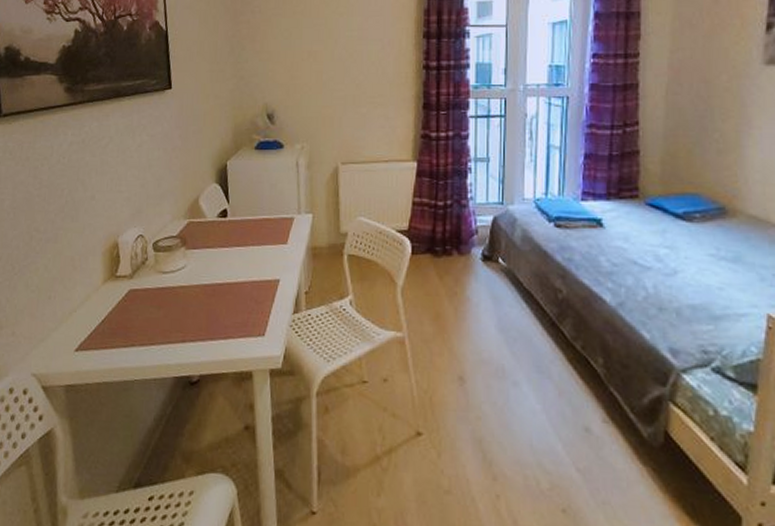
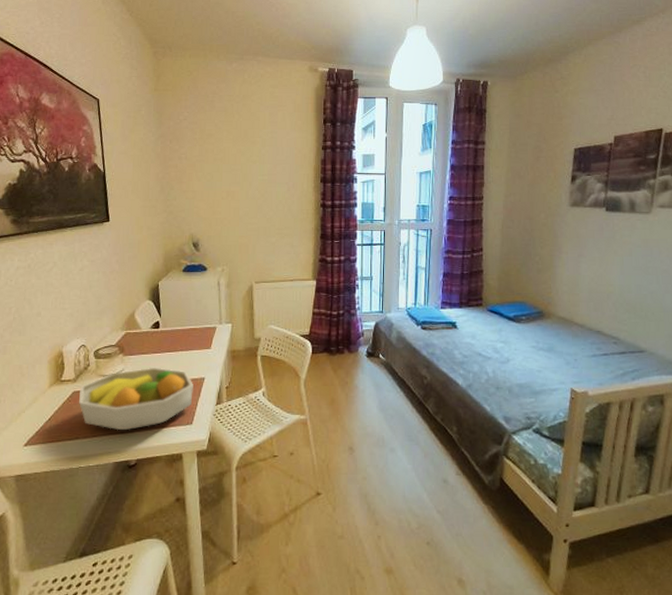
fruit bowl: none [135,264,267,340] -> present [79,367,194,431]

